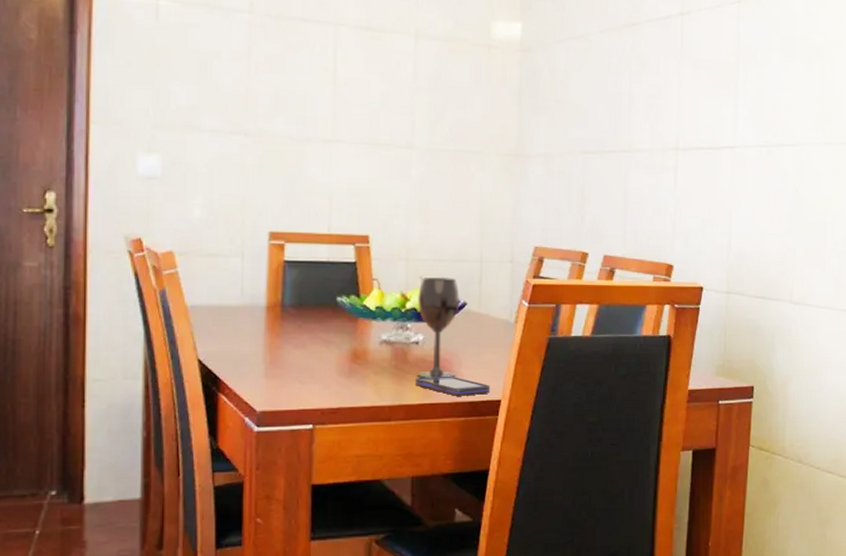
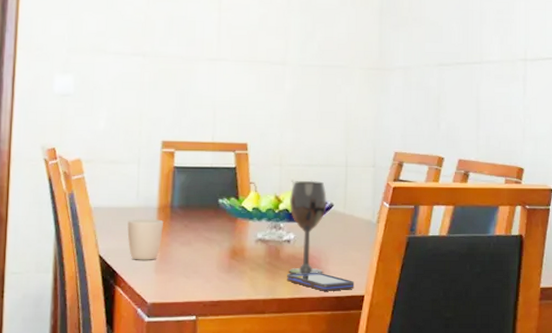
cup: none [231,319,273,365] -> present [127,219,163,260]

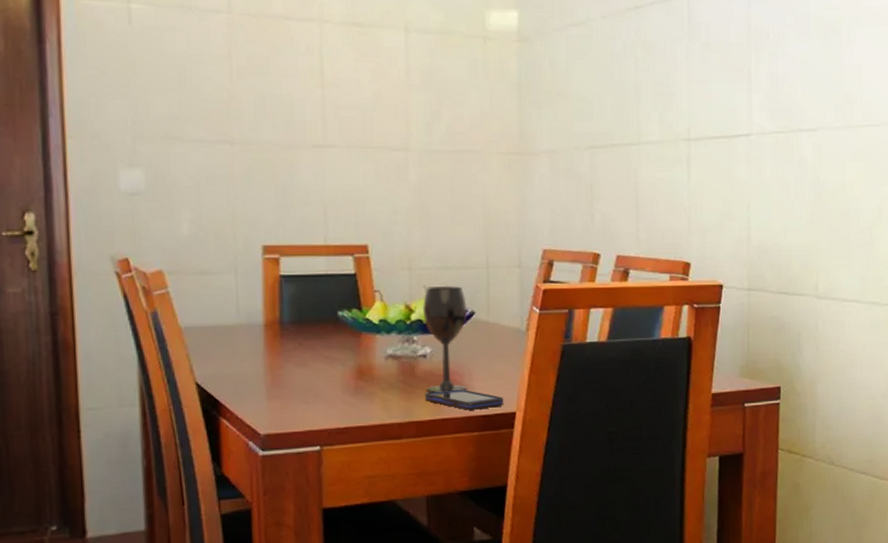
cup: present [127,219,163,260] -> none [228,338,273,387]

